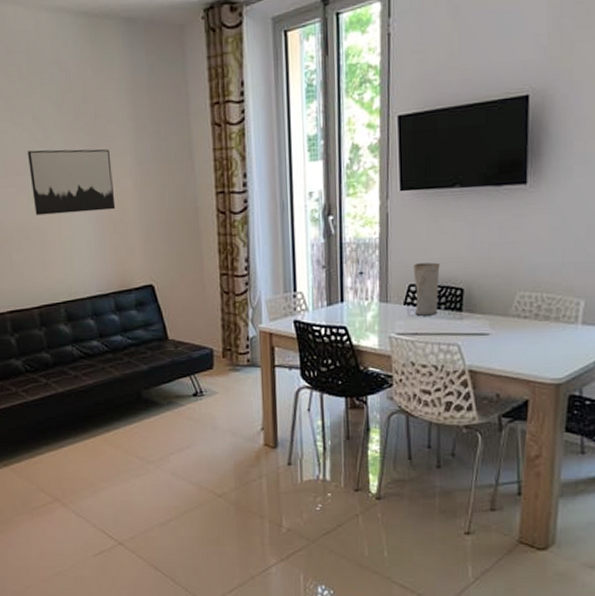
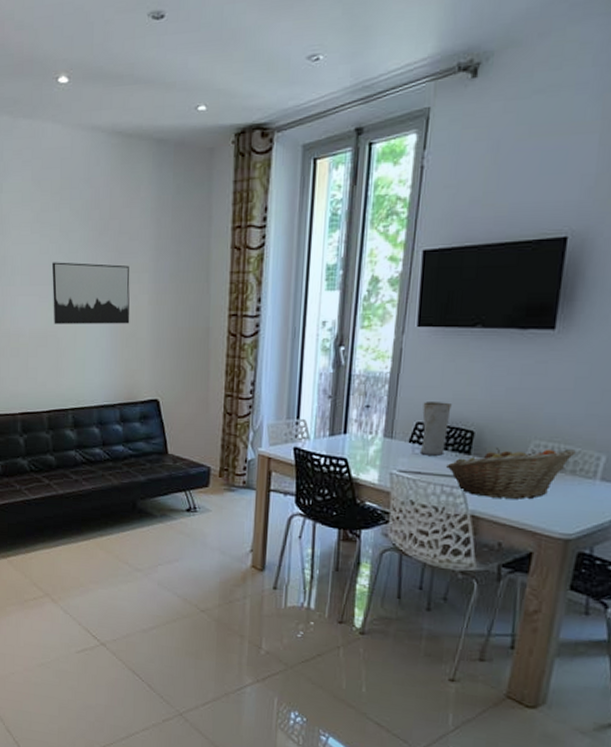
fruit basket: none [441,297,557,351] -> present [446,448,576,499]

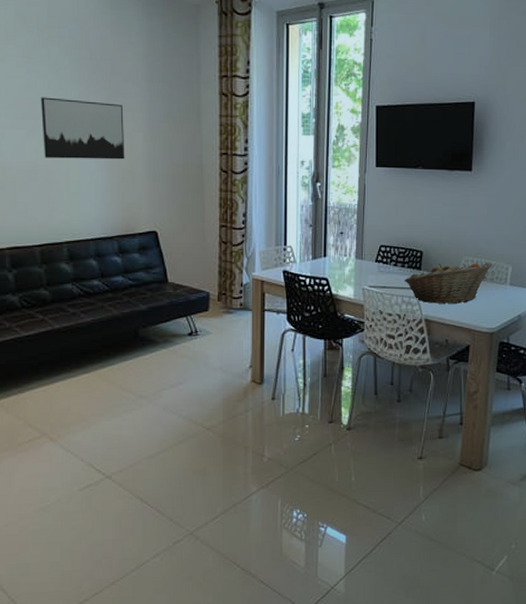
vase: present [419,402,452,456] -> none [384,228,405,272]

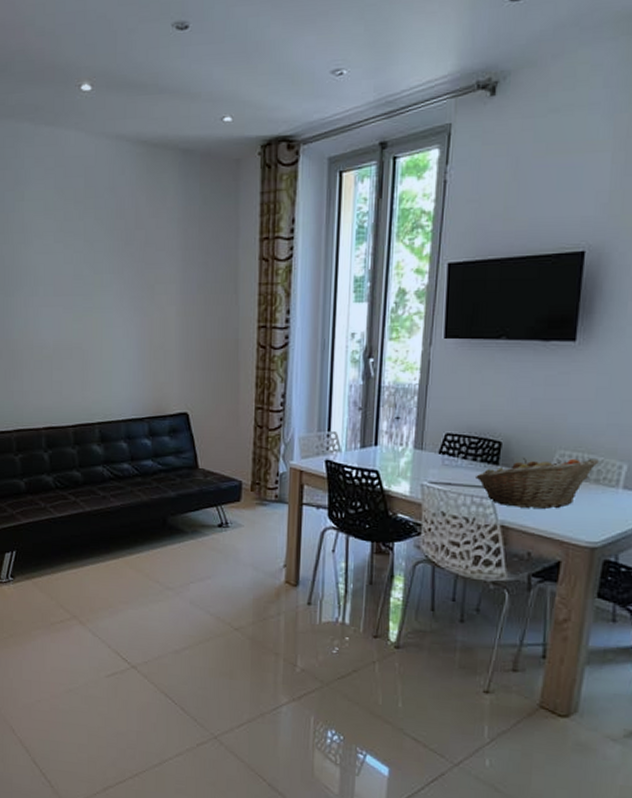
wall art: present [40,97,125,160] -> none [76,272,158,336]

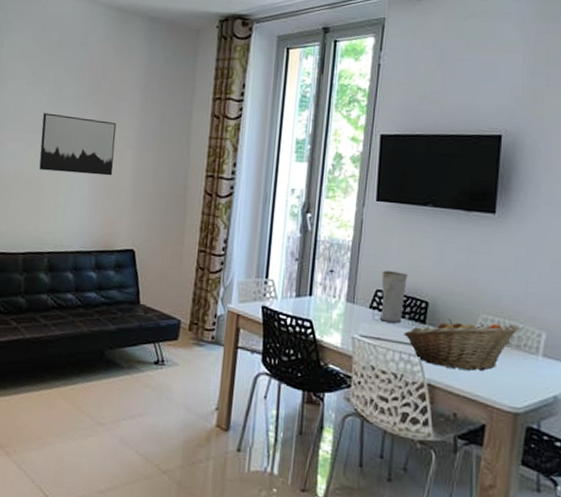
wall art: none [76,272,158,336] -> present [39,113,116,176]
vase: none [449,413,479,467] -> present [379,271,408,323]

